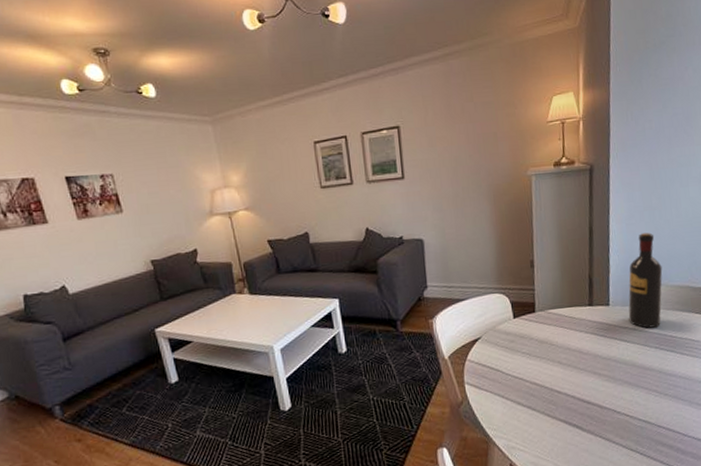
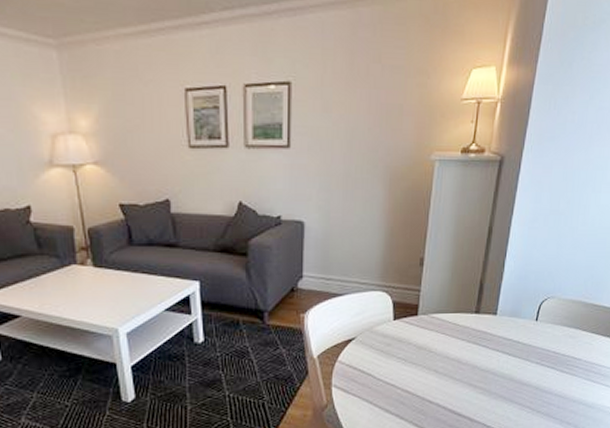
wine bottle: present [628,232,663,328] -> none [514,239,558,342]

